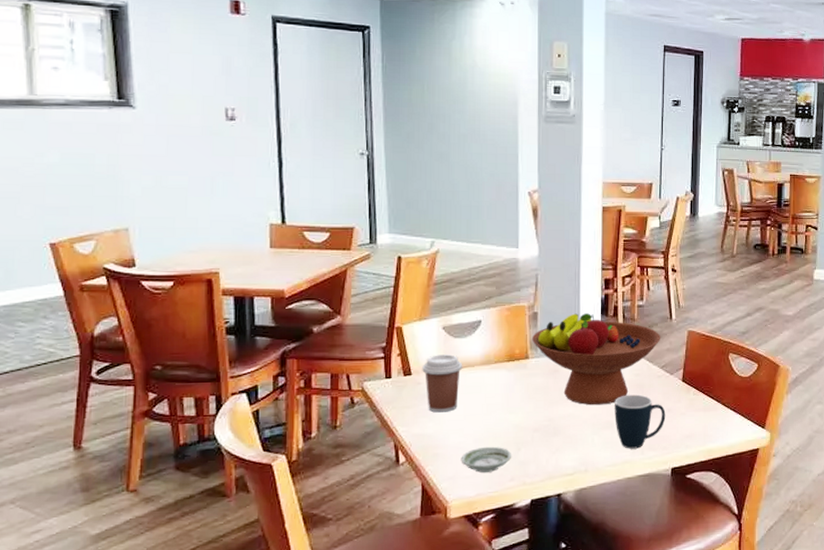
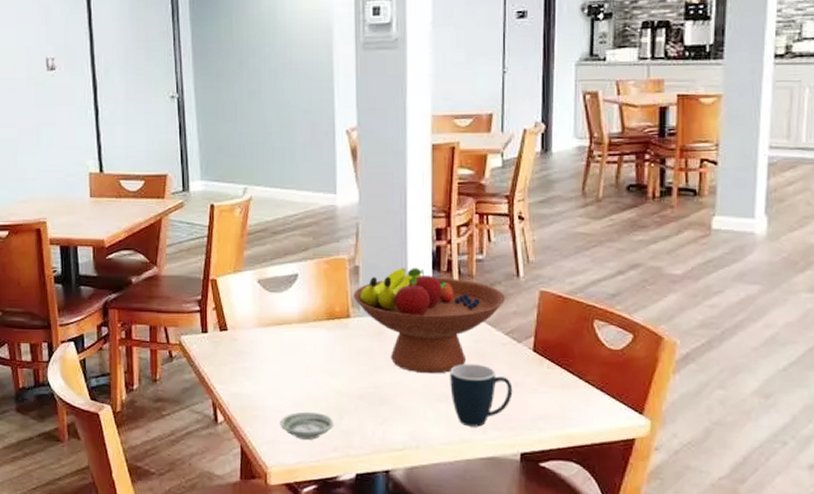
coffee cup: present [422,354,463,413] -> none [238,310,280,372]

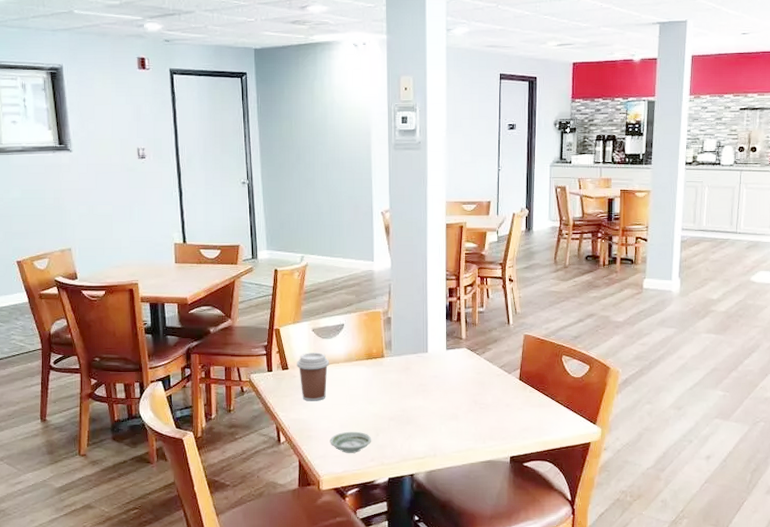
coffee cup: none [238,310,280,372] -> present [297,353,330,401]
fruit bowl: present [354,268,506,374] -> none [387,318,500,399]
mug: present [450,364,513,427] -> none [459,390,505,438]

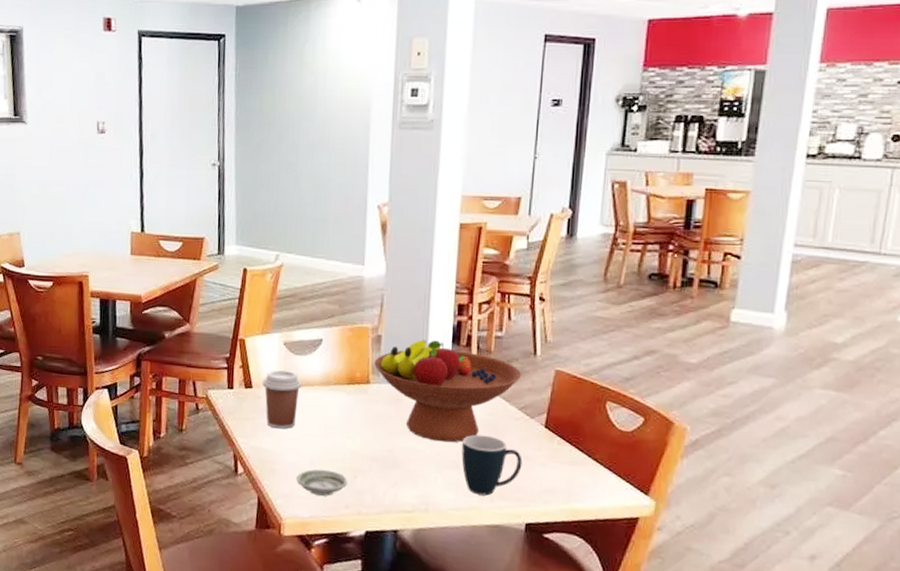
fruit bowl: none [387,318,500,399] -> present [374,339,522,443]
mug: none [459,390,505,438] -> present [461,434,523,496]

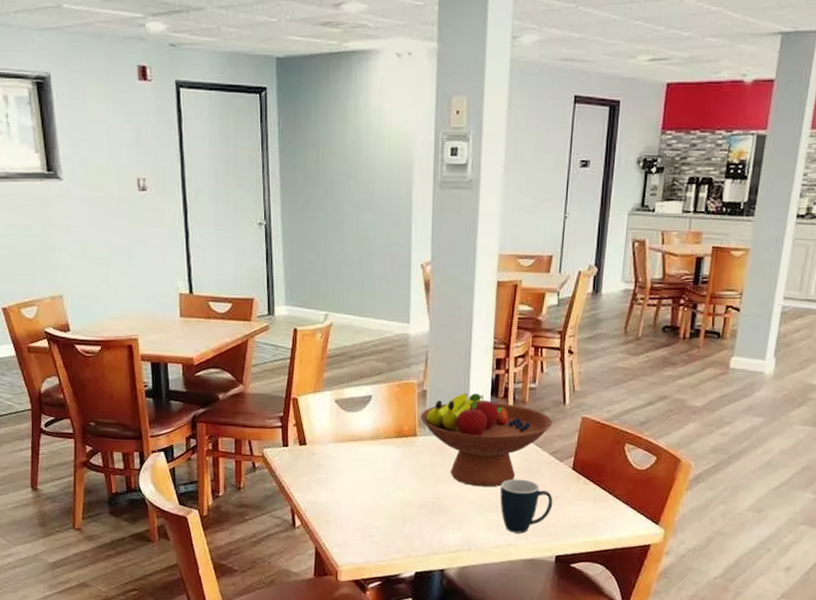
coffee cup: present [262,370,303,429] -> none [316,427,354,483]
saucer: present [296,469,348,496] -> none [350,518,399,542]

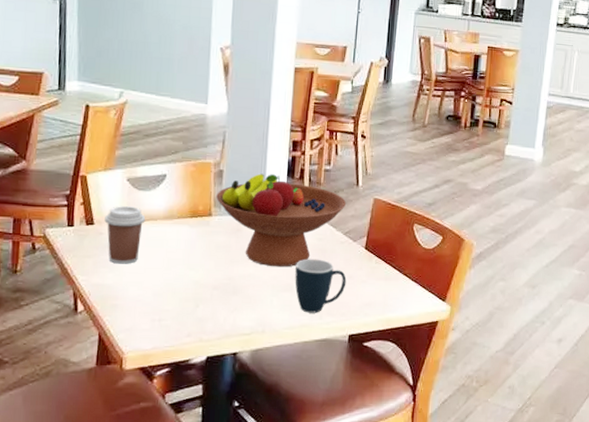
coffee cup: none [316,427,354,483] -> present [104,206,146,264]

